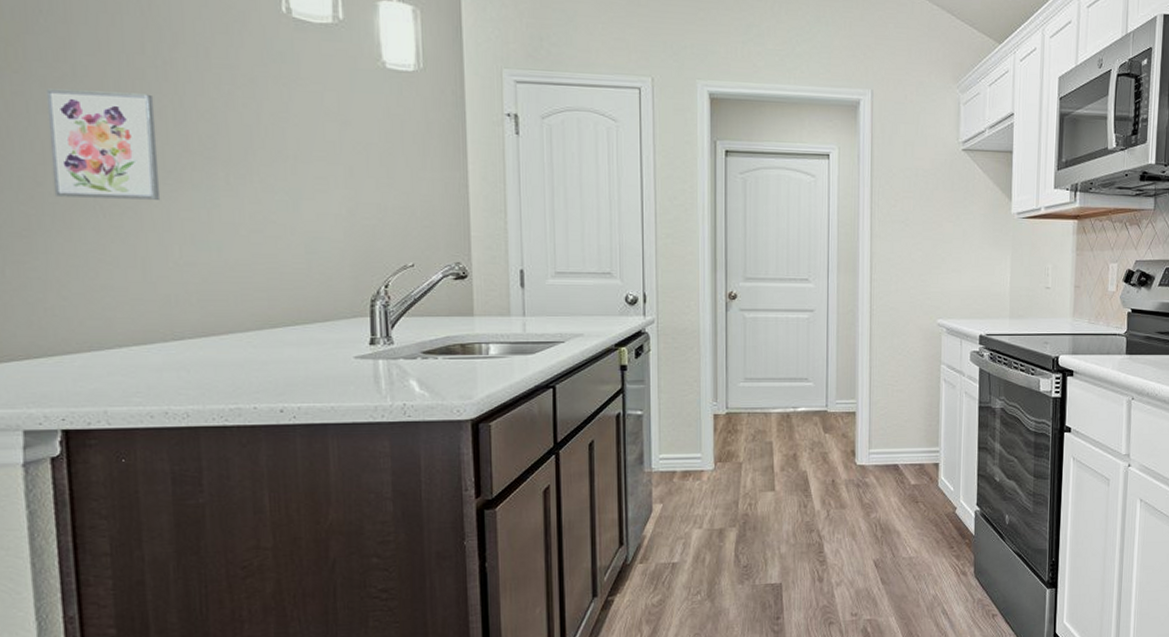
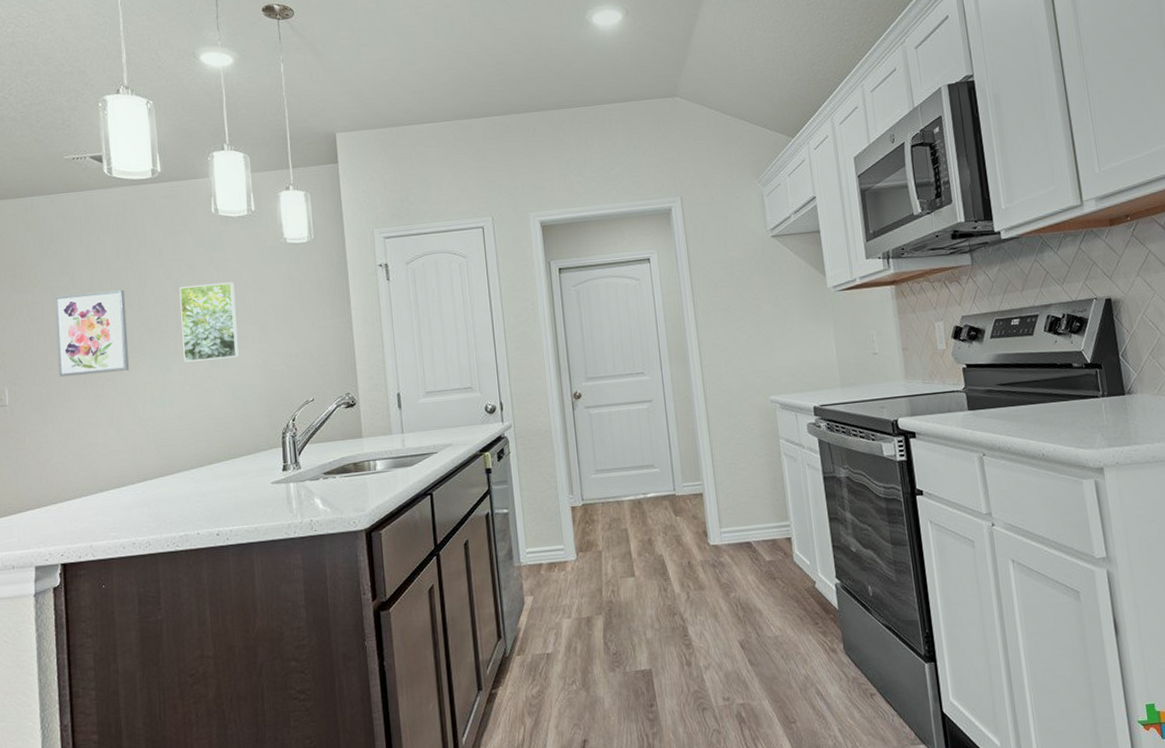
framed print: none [233,102,317,202] -> present [179,281,240,362]

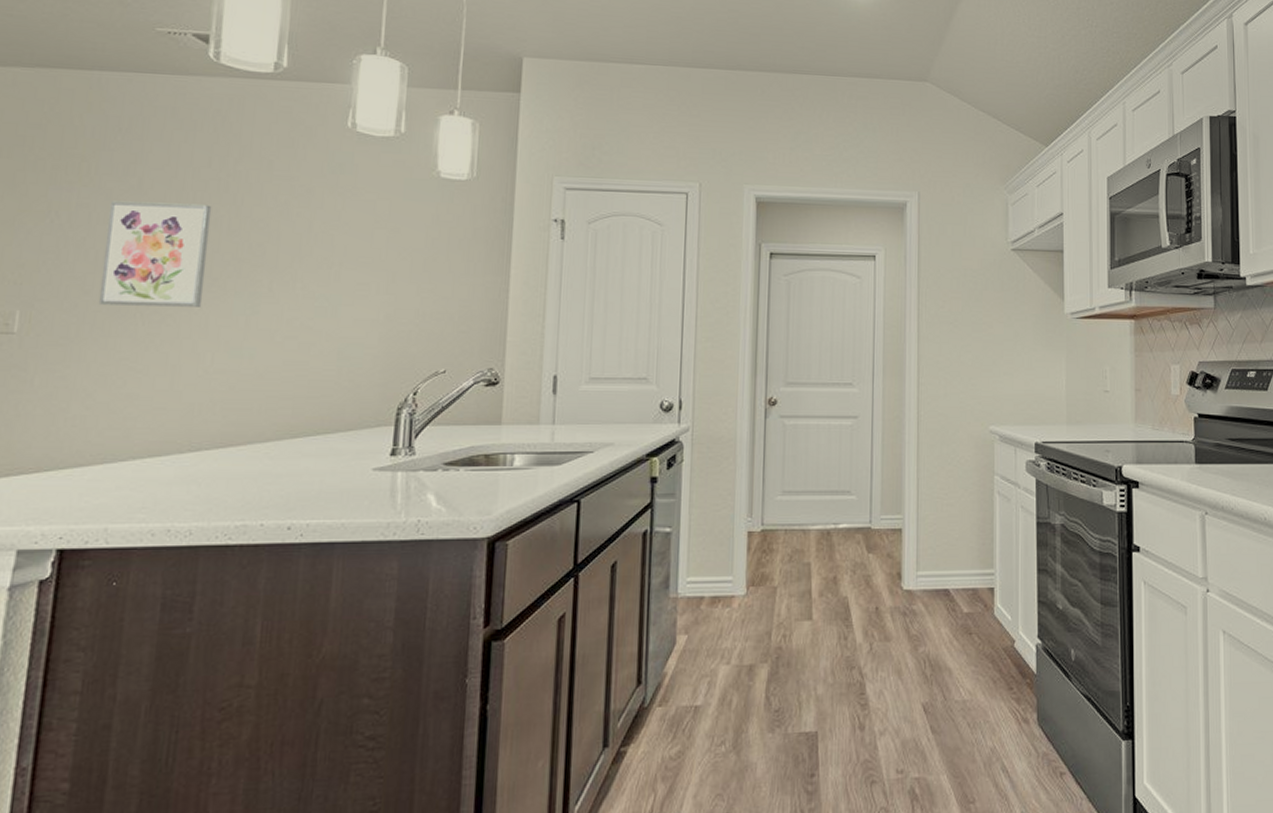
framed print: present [179,281,240,362] -> none [279,211,364,308]

